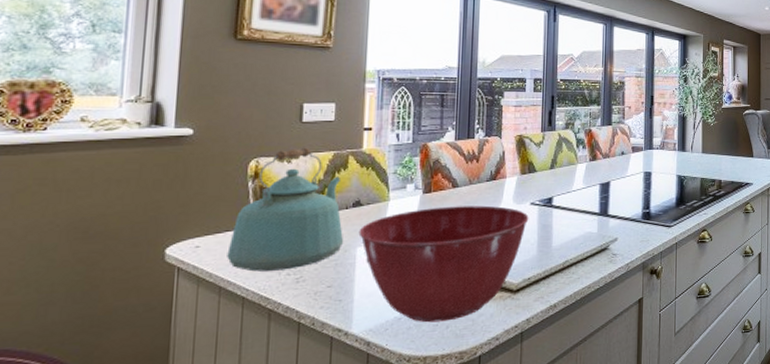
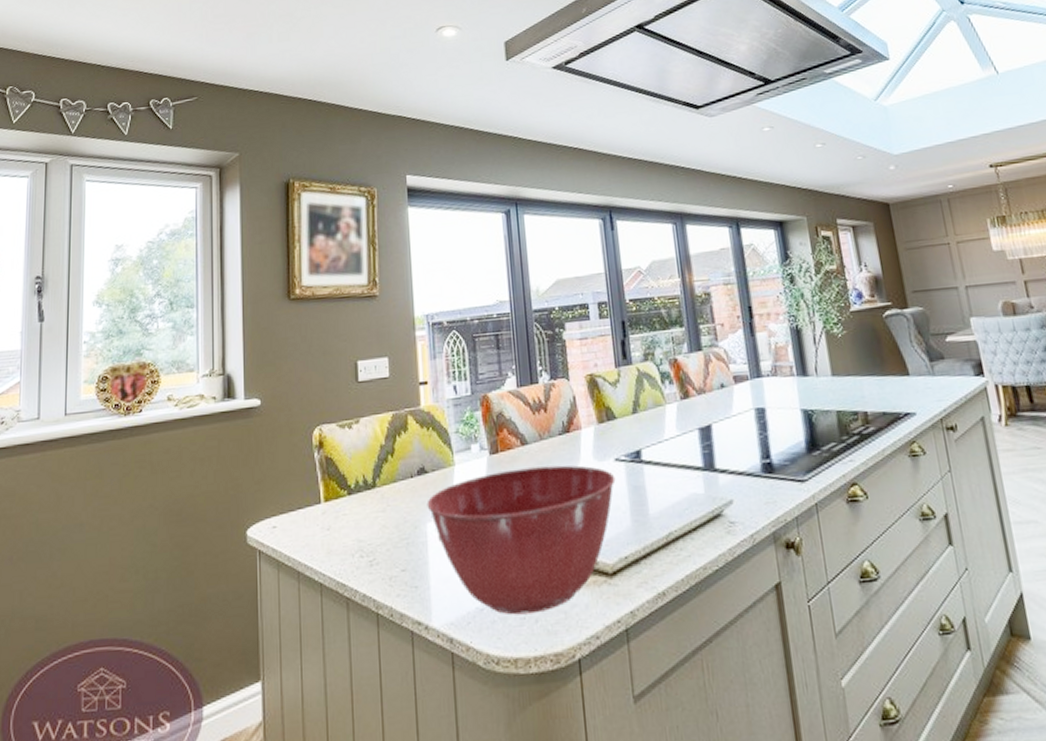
kettle: present [227,147,343,272] -> none [301,409,412,554]

